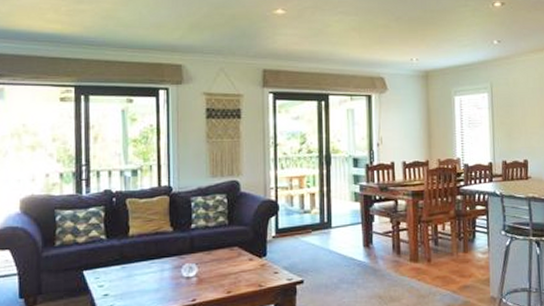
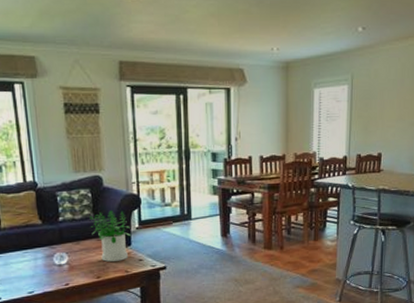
potted plant: none [223,217,266,274] -> present [89,210,130,262]

